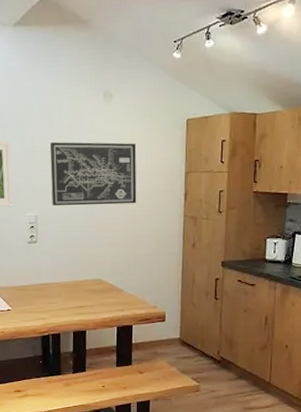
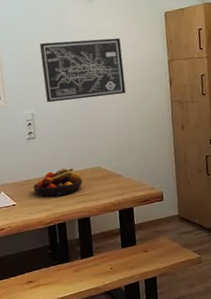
fruit bowl: none [30,275,82,305] -> present [33,167,83,197]

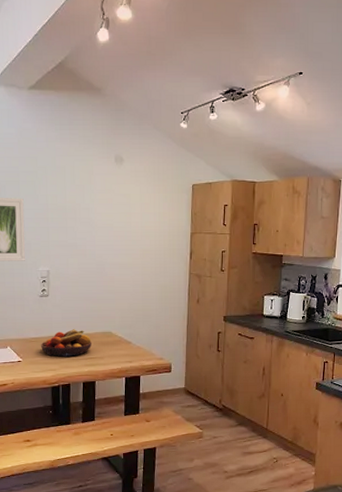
wall art: present [40,37,126,103] -> none [62,201,146,262]

